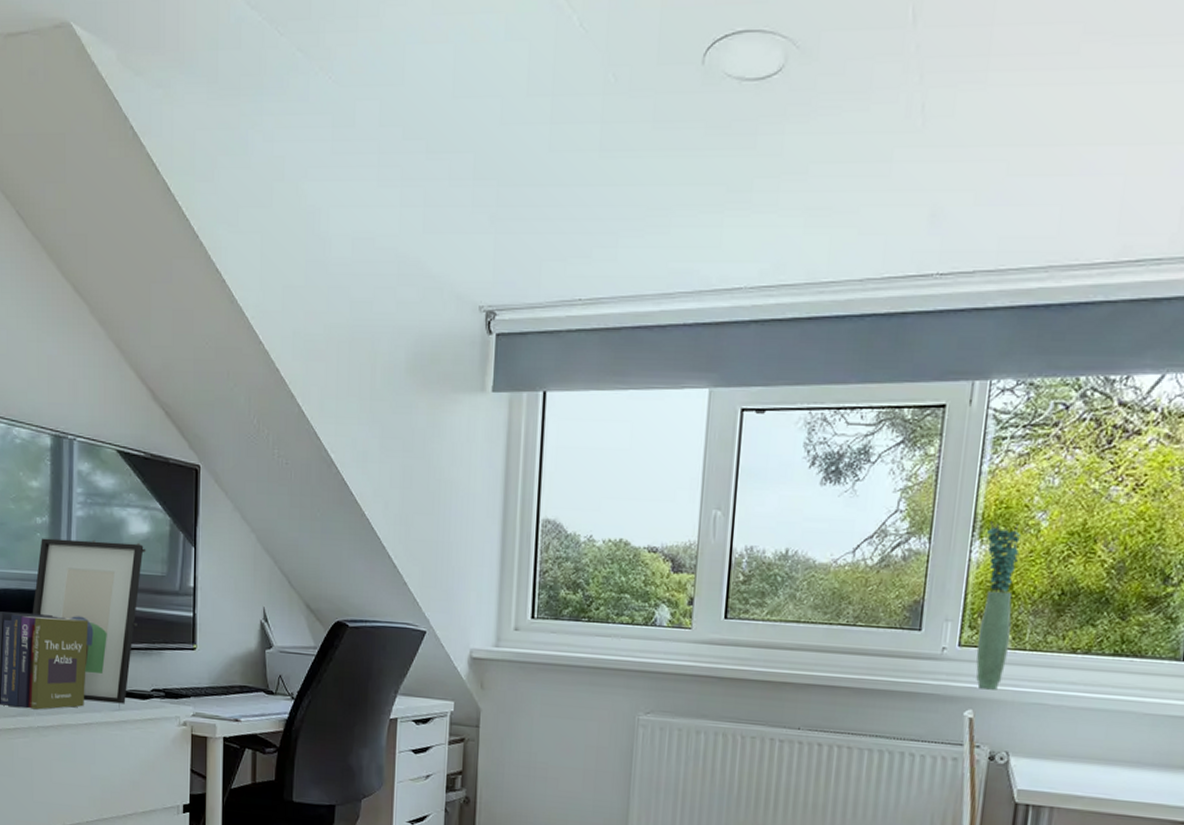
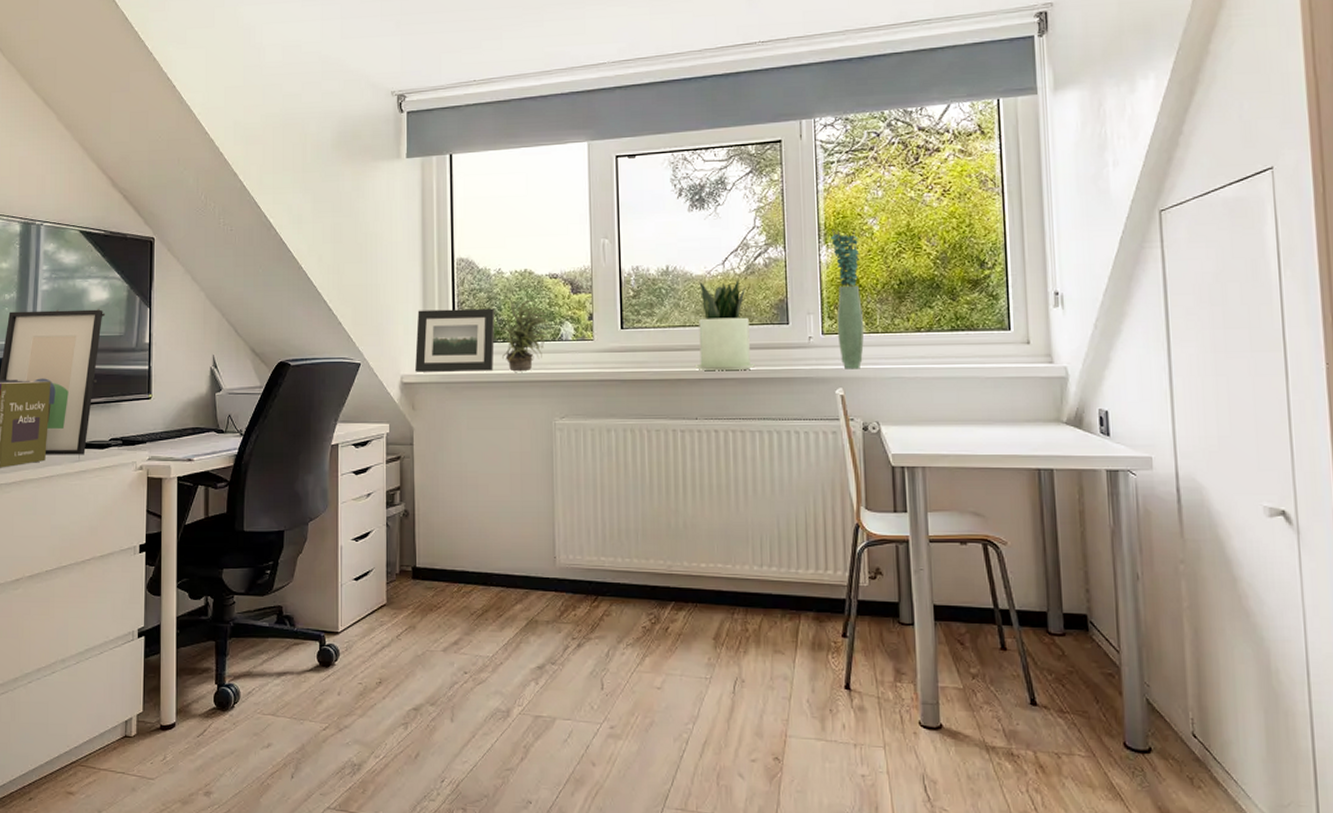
picture frame: none [485,576,582,655] -> present [414,308,495,372]
potted plant: none [584,570,644,658] -> present [499,297,551,372]
planter: none [804,571,878,680] -> present [694,279,756,372]

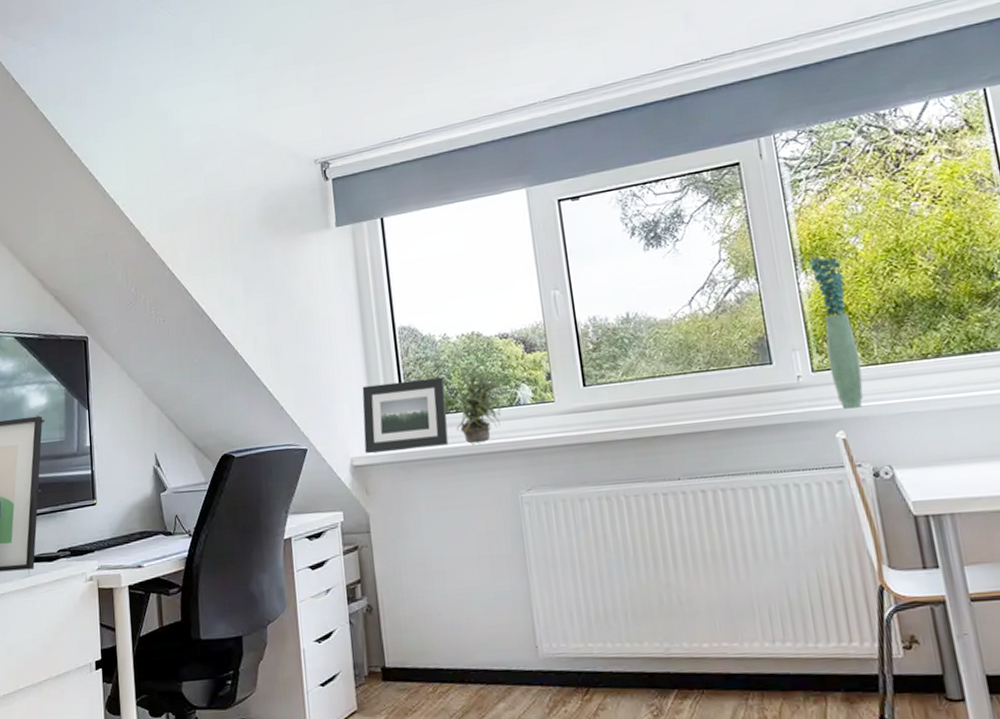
planter: present [694,279,756,372] -> none [665,319,740,425]

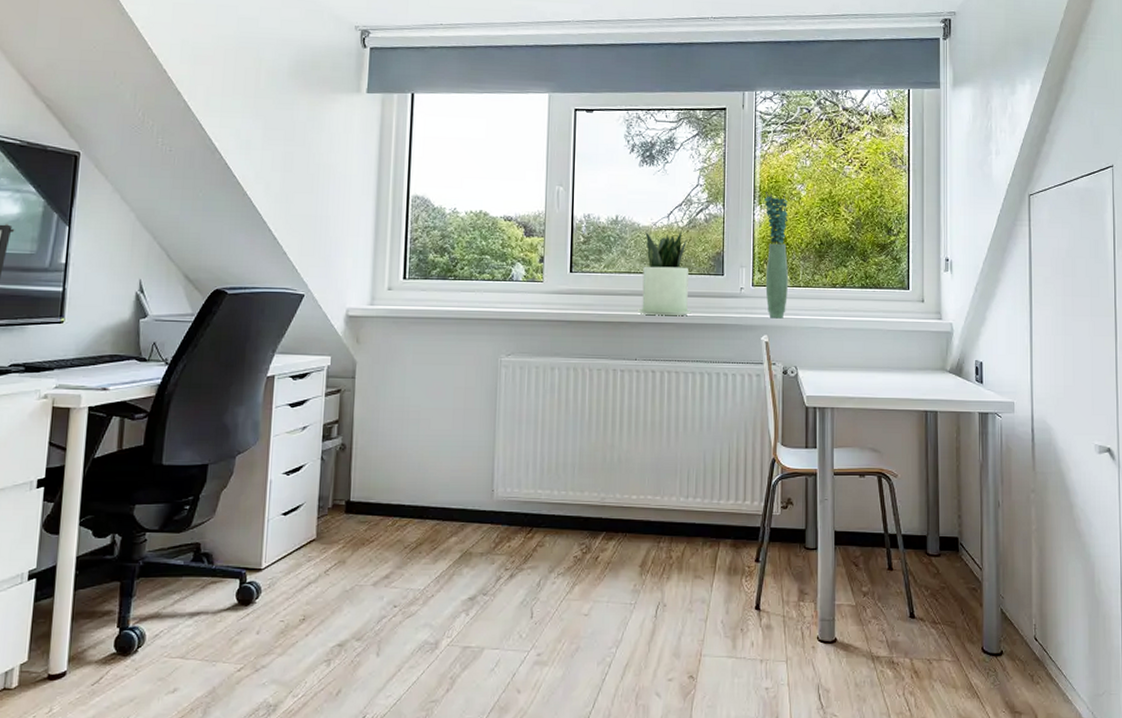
picture frame: present [362,377,449,453] -> none [361,244,448,309]
potted plant: present [451,363,507,444] -> none [451,236,503,309]
planter: none [665,319,740,425] -> present [637,231,693,317]

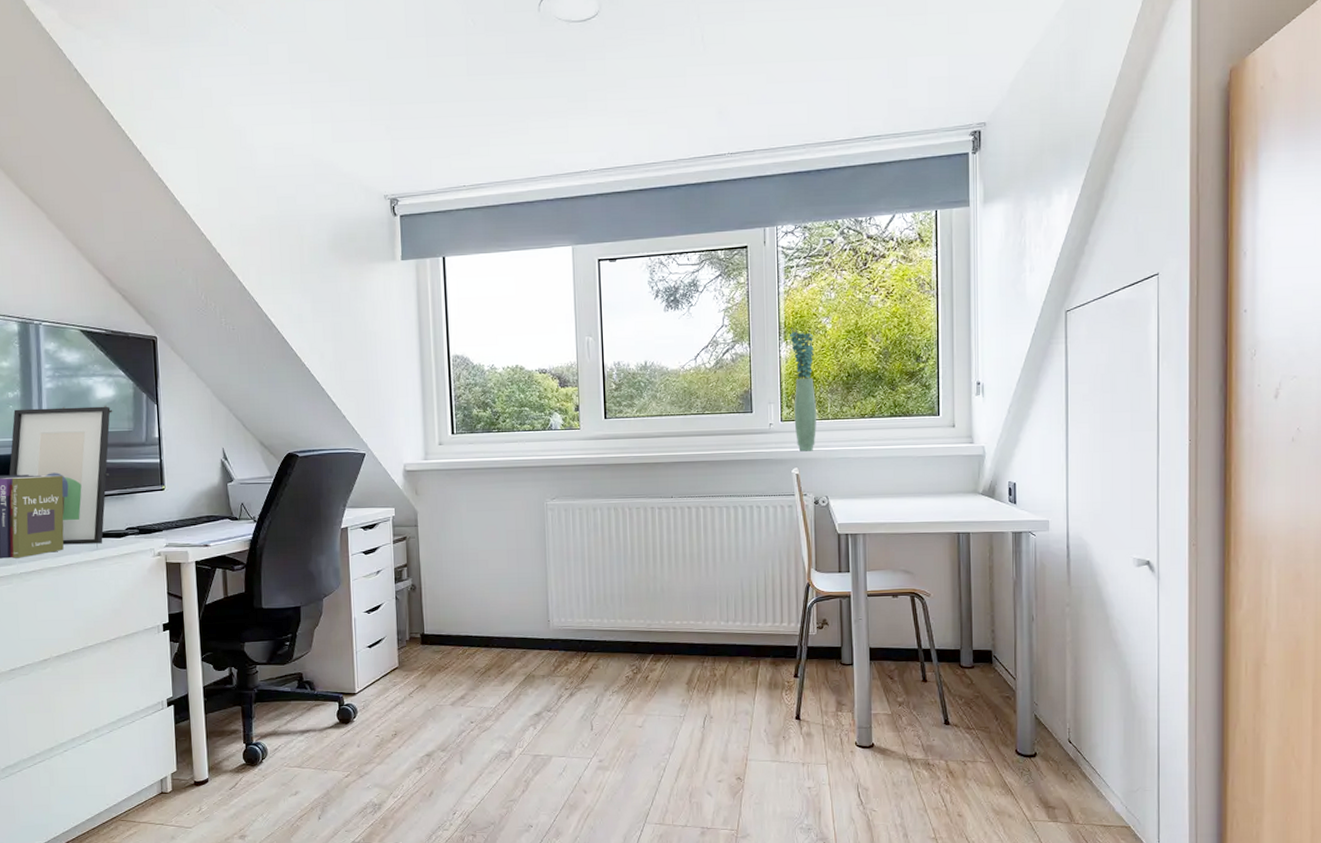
planter: present [637,231,693,317] -> none [670,373,724,456]

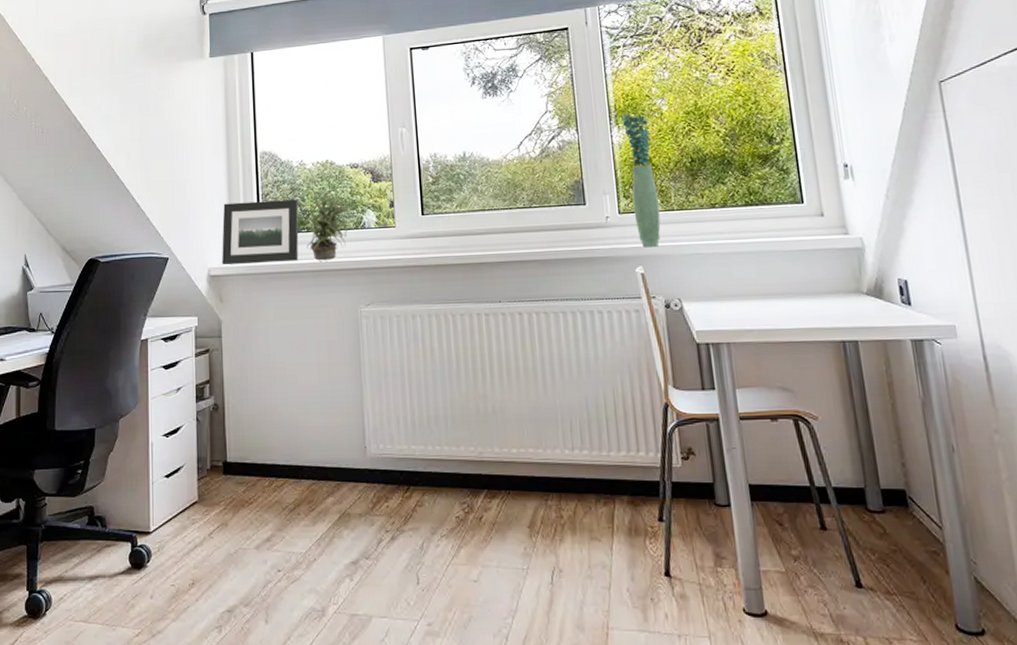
picture frame: none [416,401,490,461] -> present [221,199,299,265]
potted plant: none [494,391,541,459] -> present [303,188,354,261]

